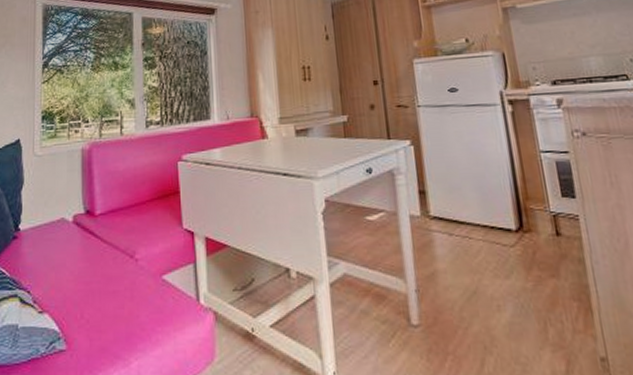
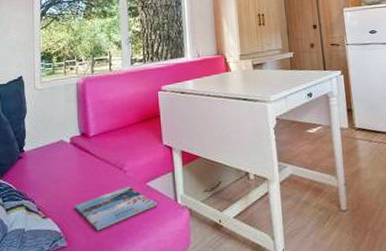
magazine: none [76,279,175,333] -> present [75,186,158,231]

